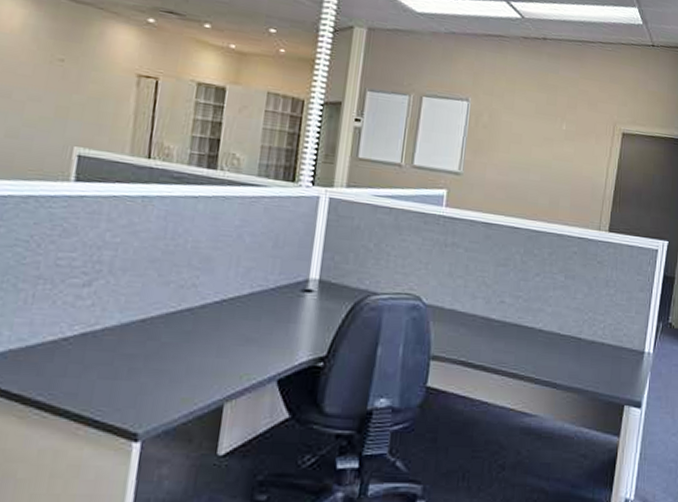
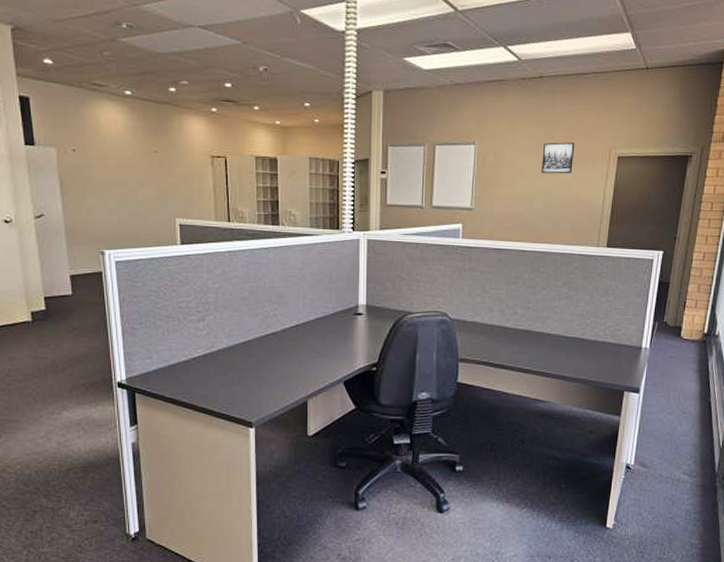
wall art: none [540,109,578,145] -> present [541,142,575,174]

